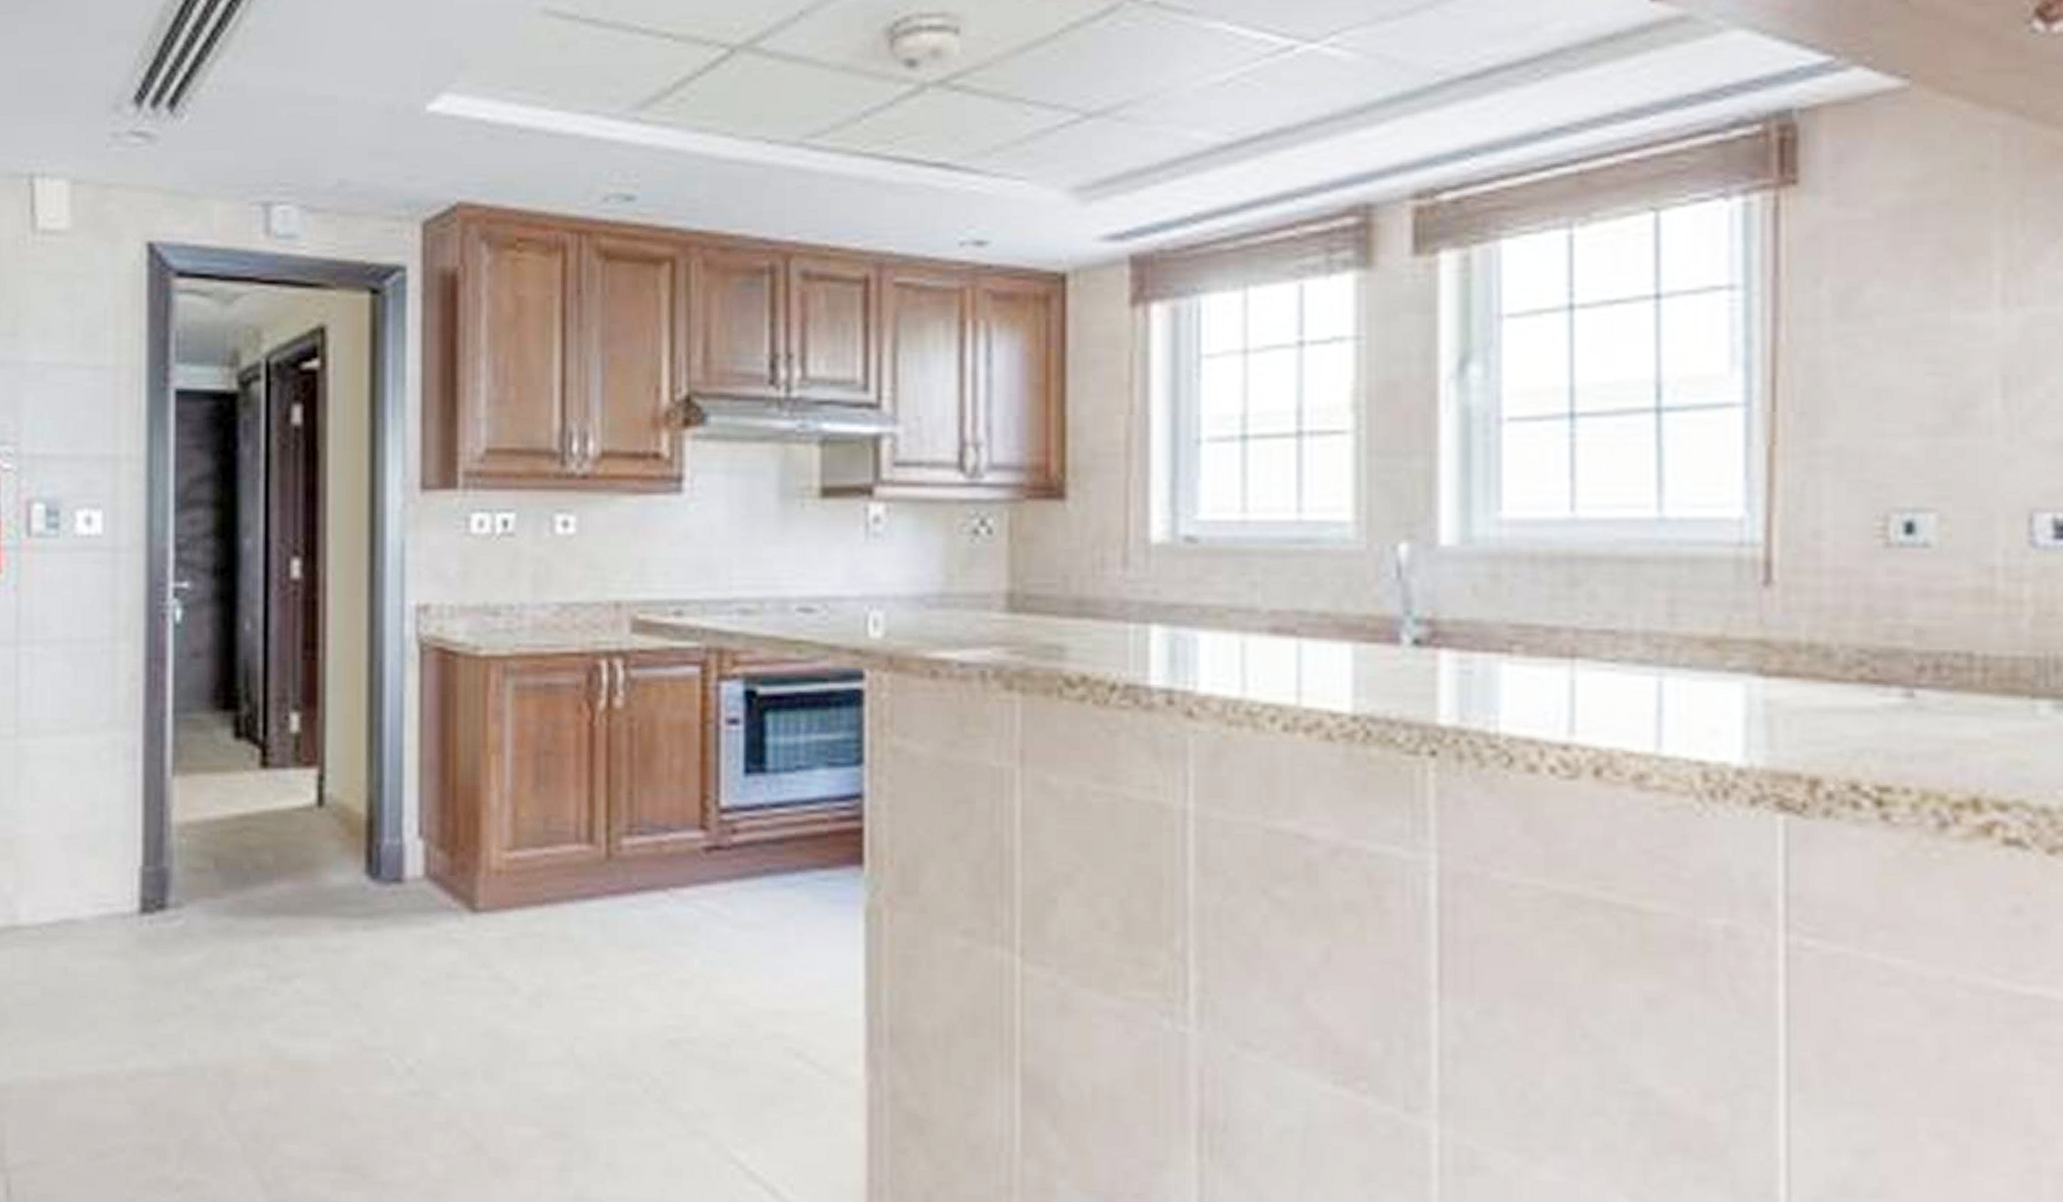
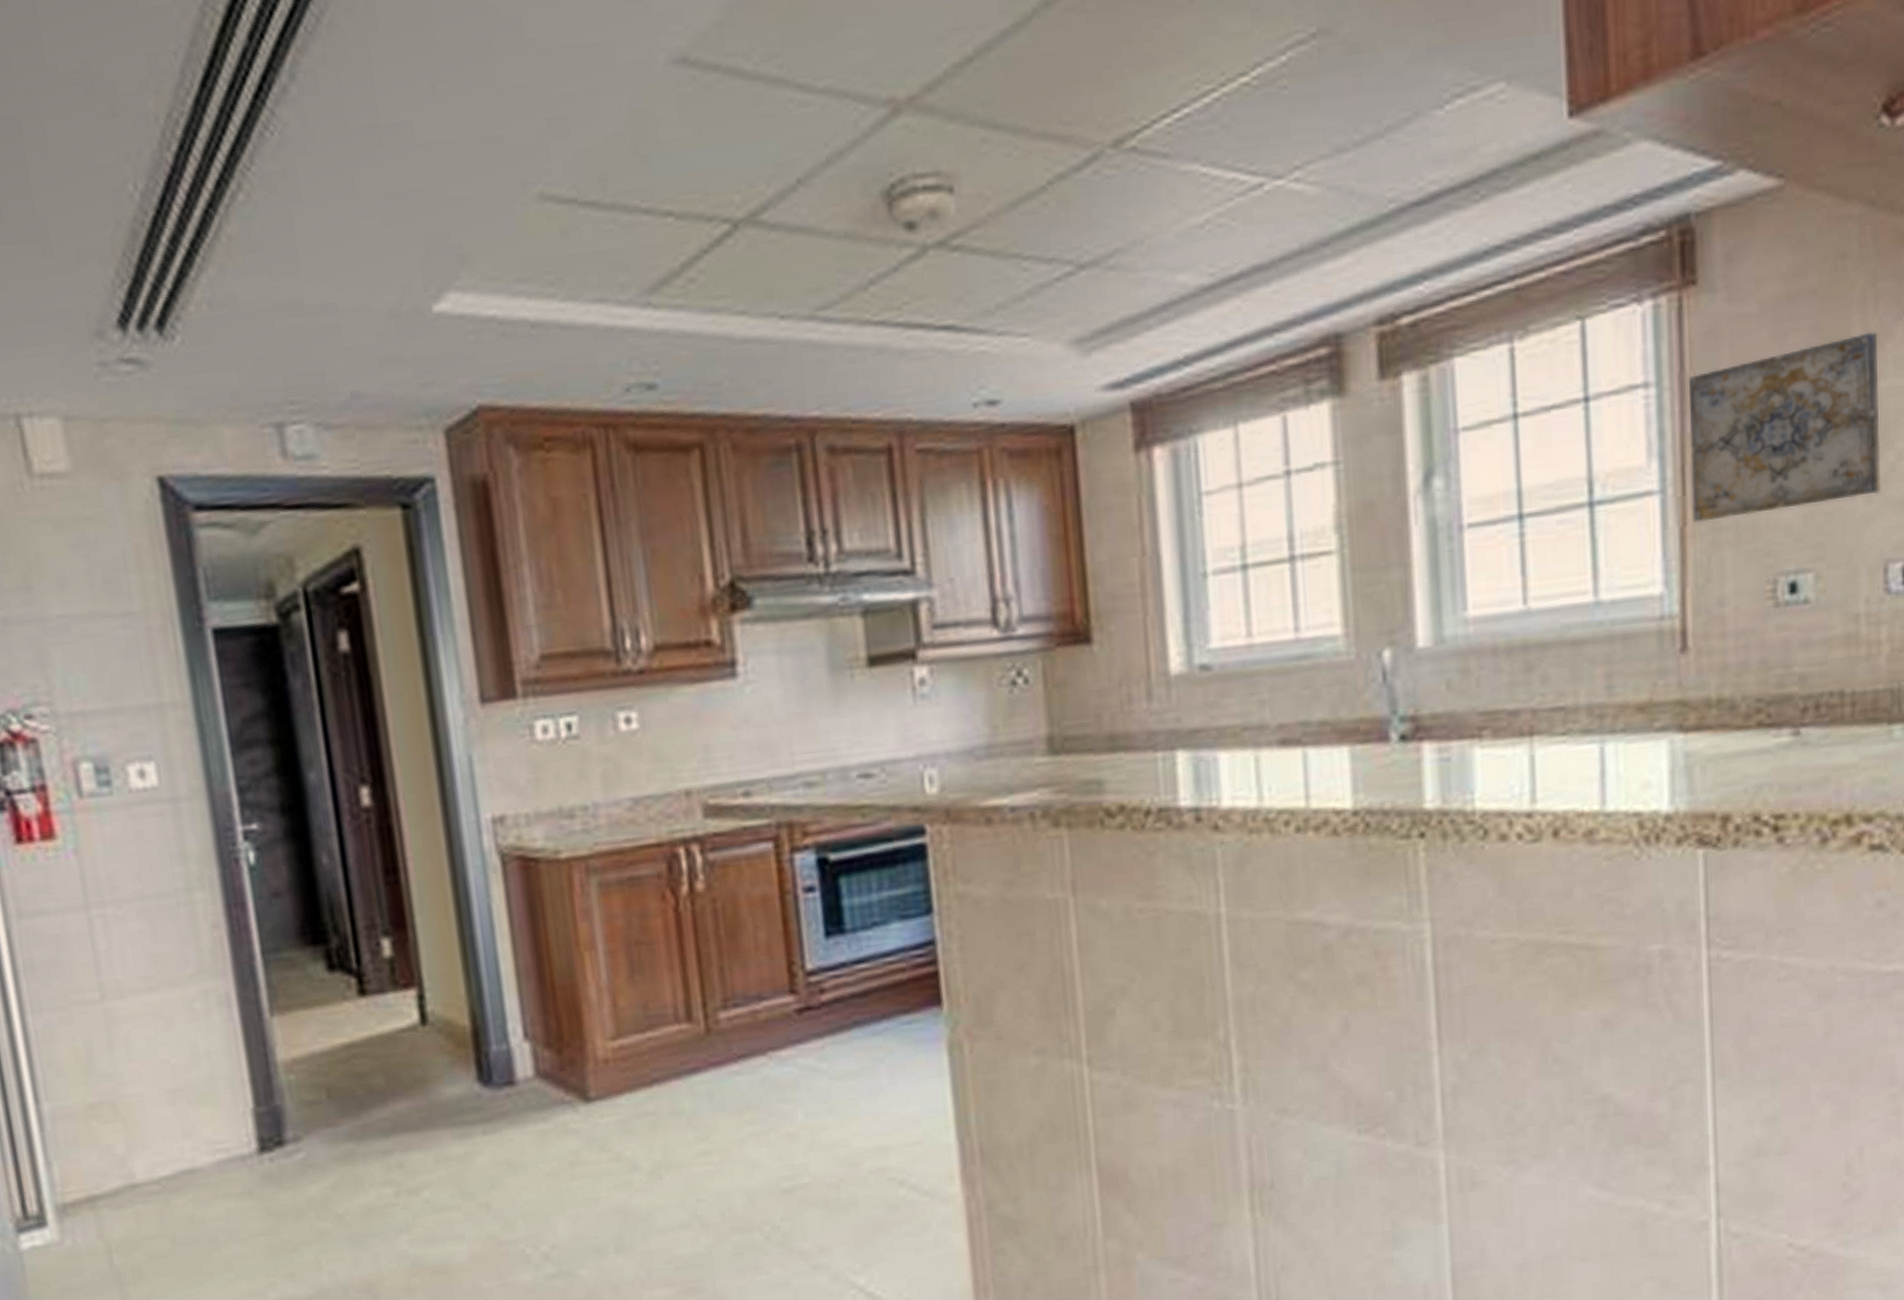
wall art: none [1783,251,2027,443] -> present [1688,330,1881,523]

